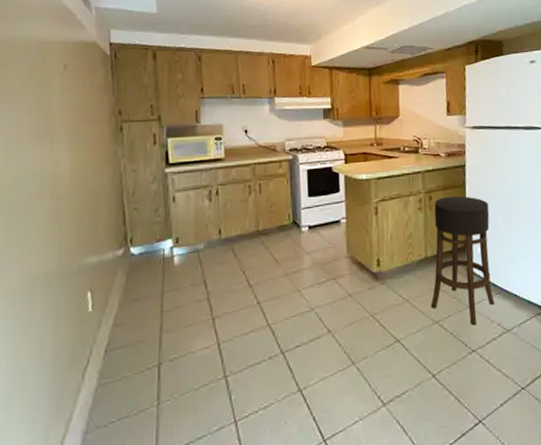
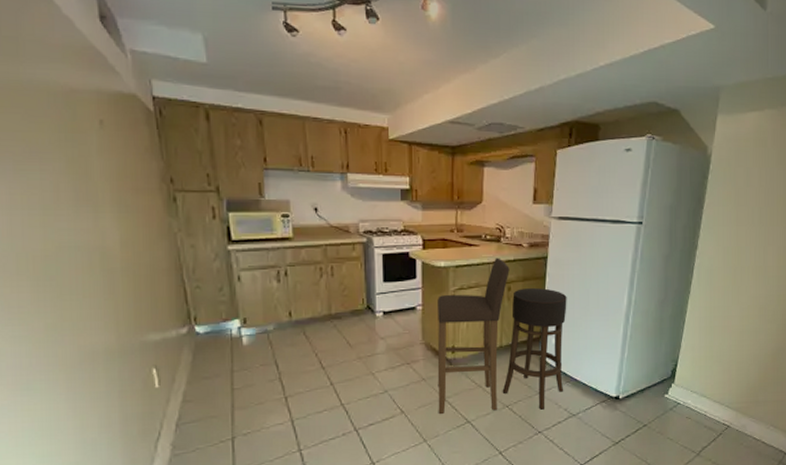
bar stool: none [361,168,430,332] -> present [437,257,510,414]

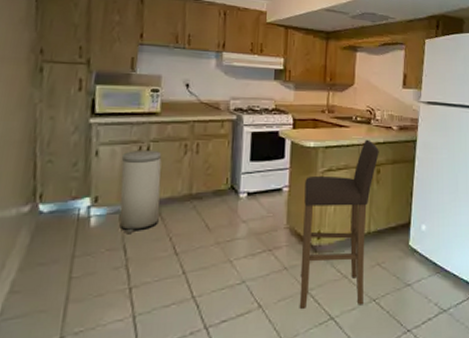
pedal bin: none [263,274,304,350] -> present [119,149,162,233]
bar stool: present [502,288,567,410] -> none [369,172,436,304]

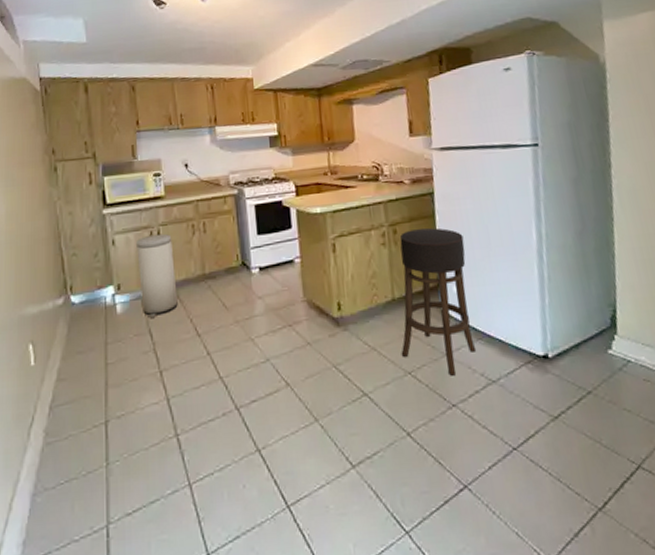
bar stool: present [299,139,379,309] -> none [316,198,398,385]
bar stool: none [369,172,436,304] -> present [399,228,477,376]

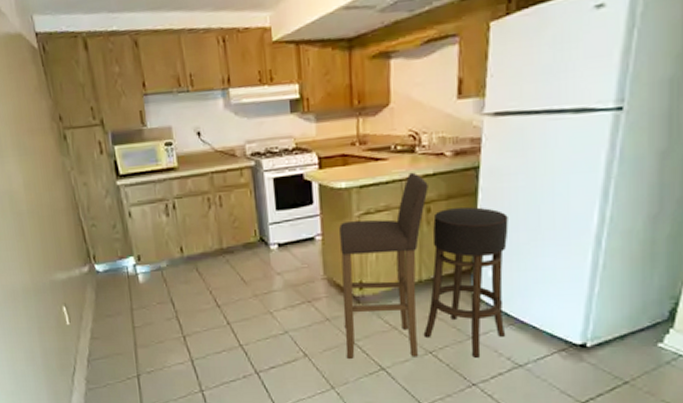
pedal bin: present [137,233,178,318] -> none [152,206,197,288]
bar stool: none [316,198,398,385] -> present [339,172,428,358]

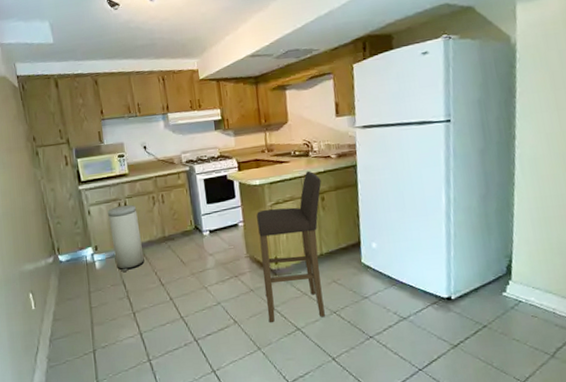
pedal bin: none [152,206,197,288] -> present [108,204,145,272]
bar stool: present [423,207,509,358] -> none [327,195,391,314]

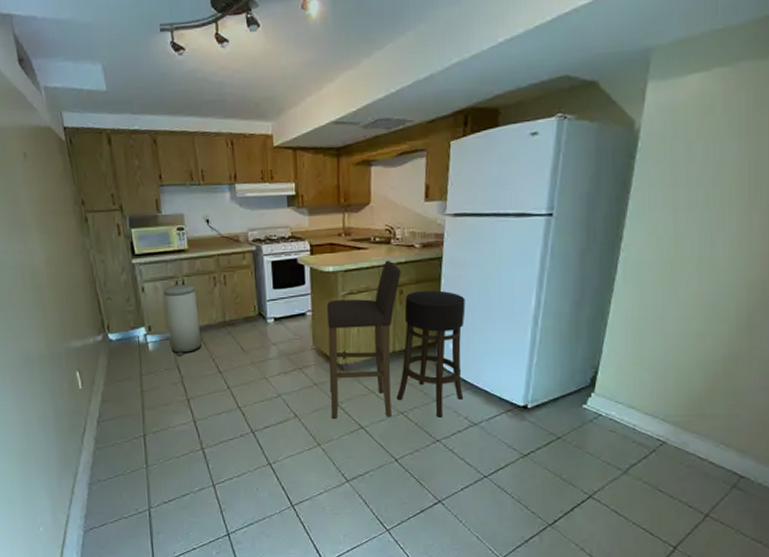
bar stool: none [327,195,391,314] -> present [396,290,466,418]

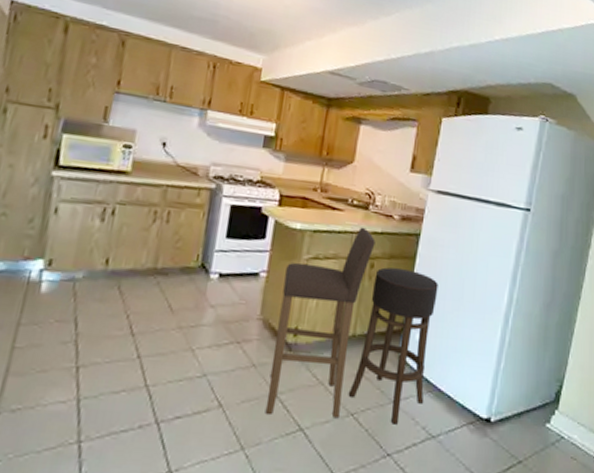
pedal bin: present [164,283,202,356] -> none [73,212,128,305]

